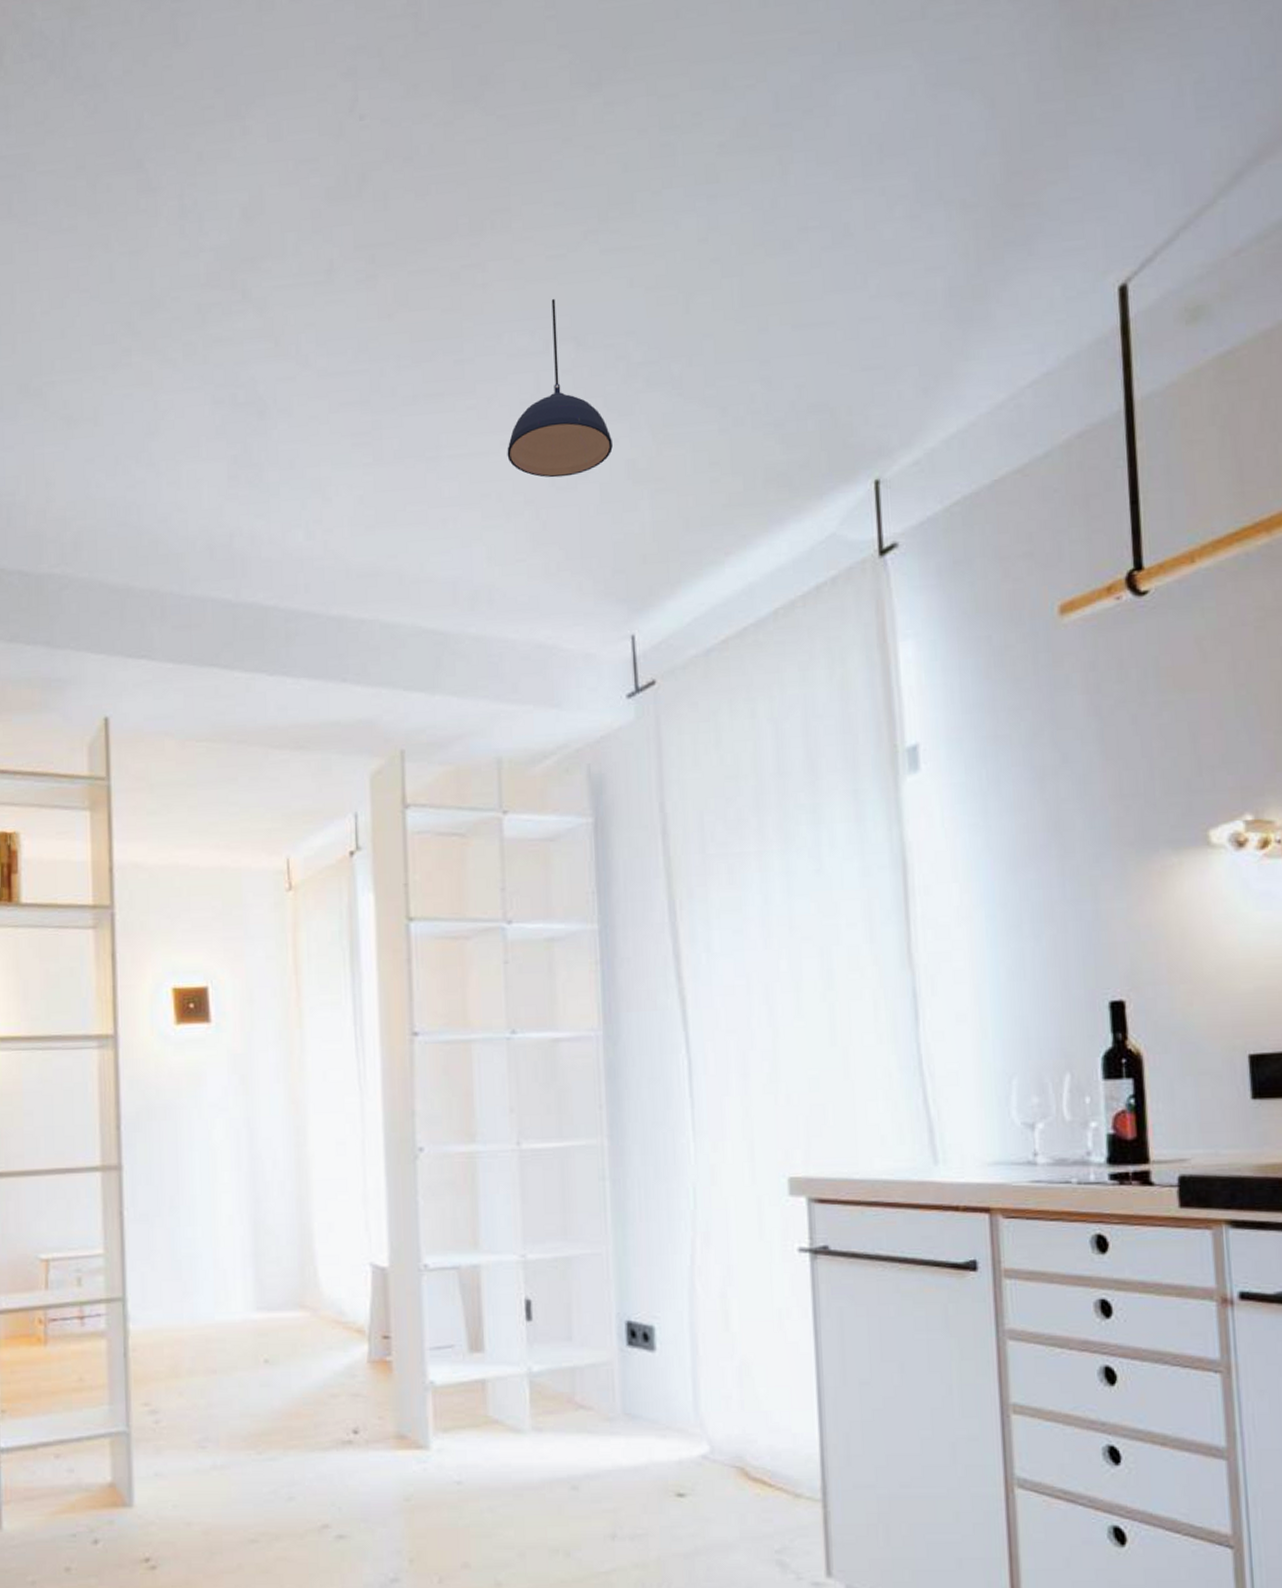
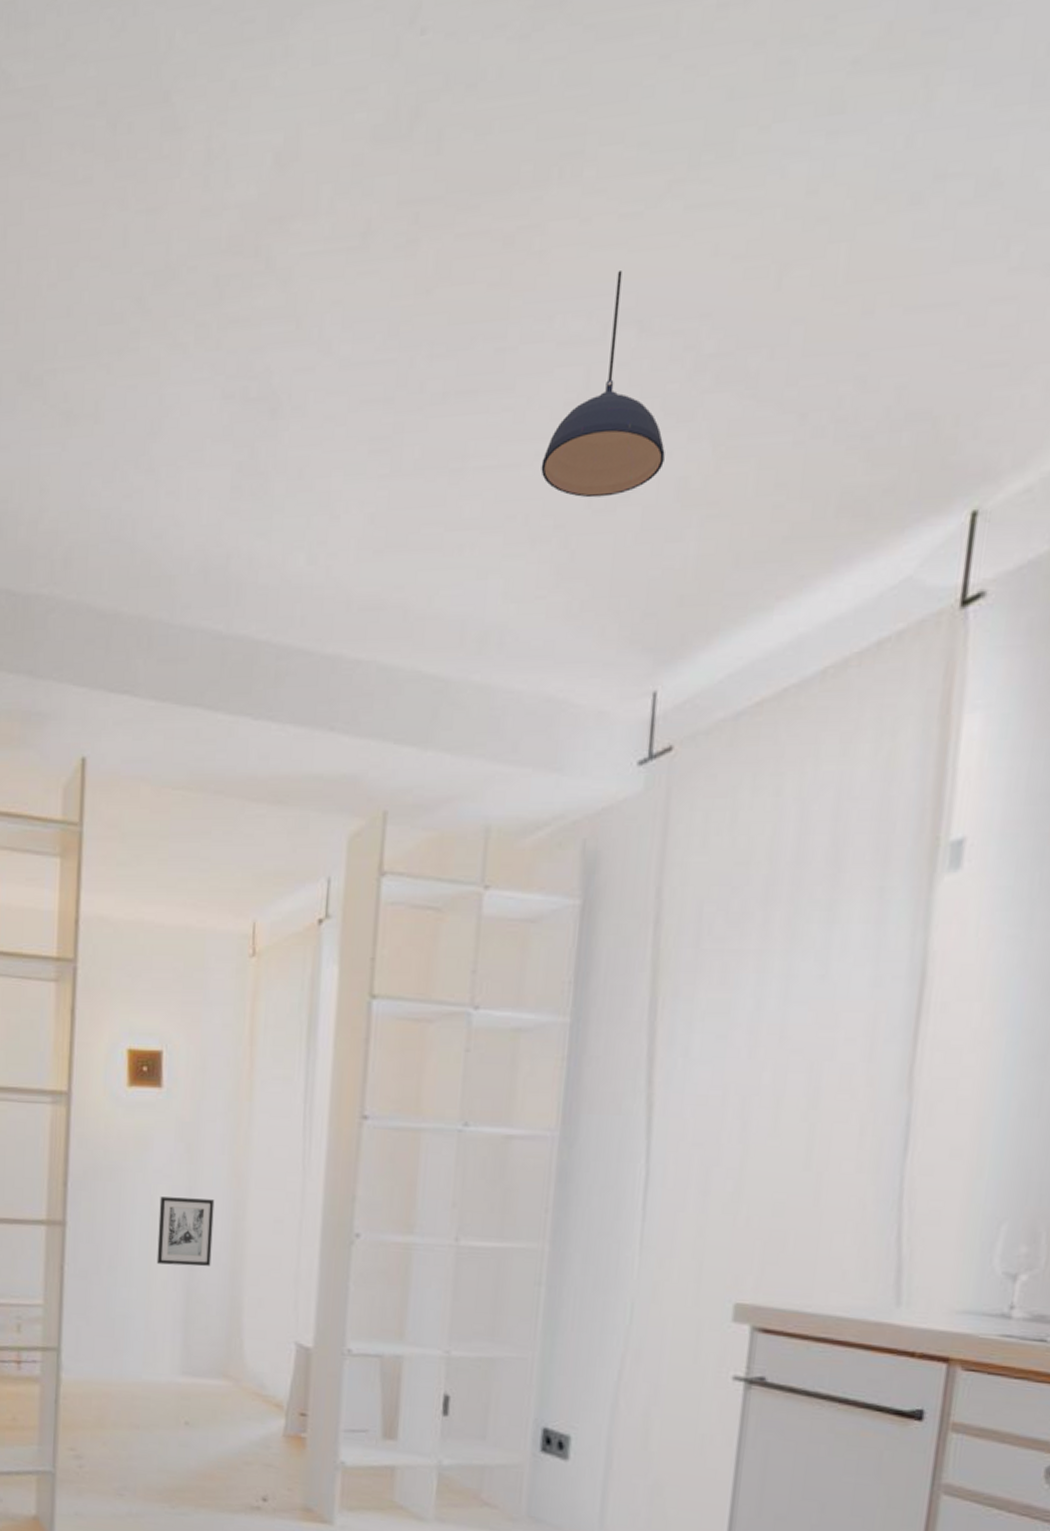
wall art: none [218,1128,276,1199] -> present [156,1196,215,1267]

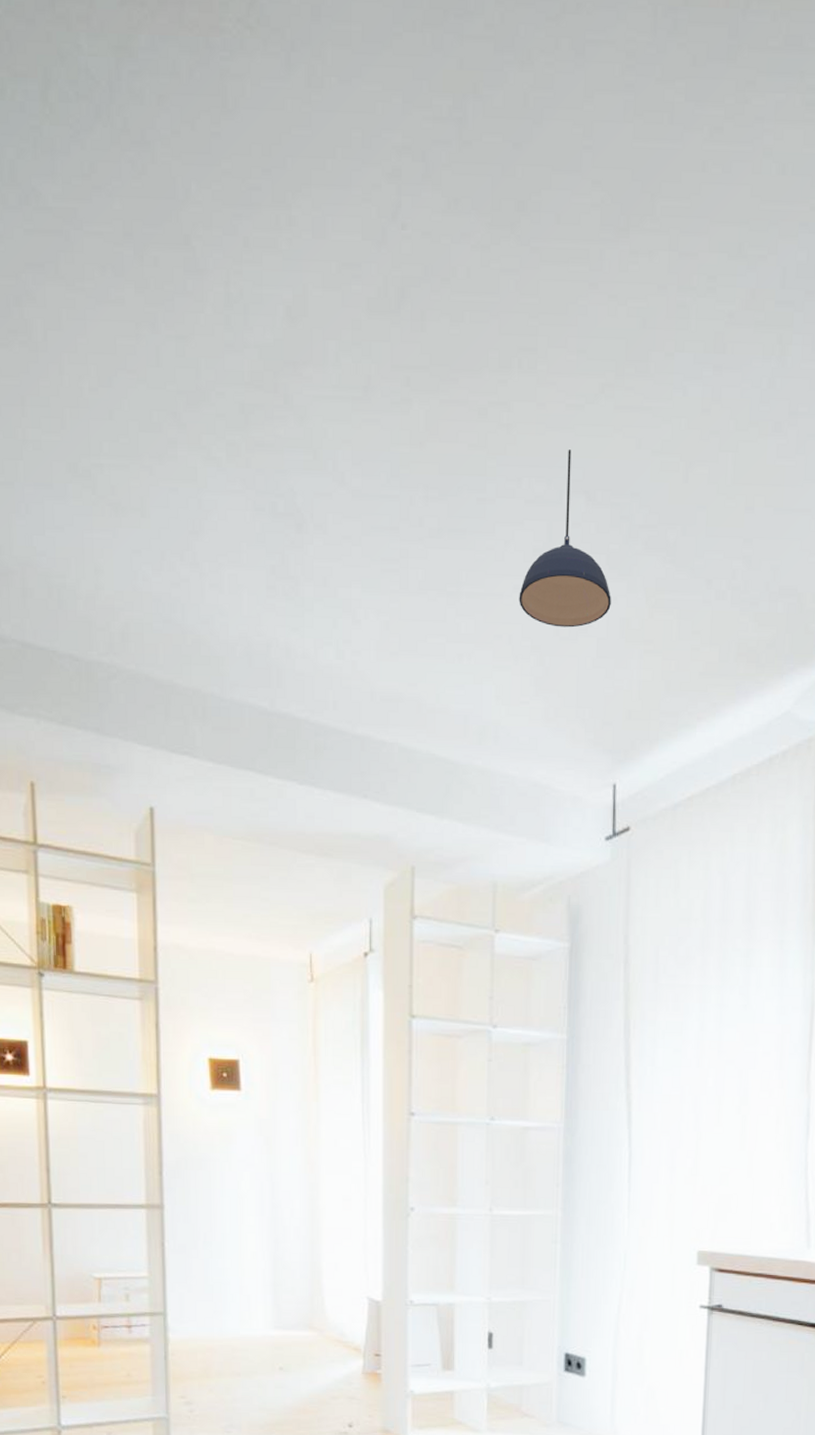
wall art: present [156,1196,215,1267] -> none [245,1182,293,1239]

